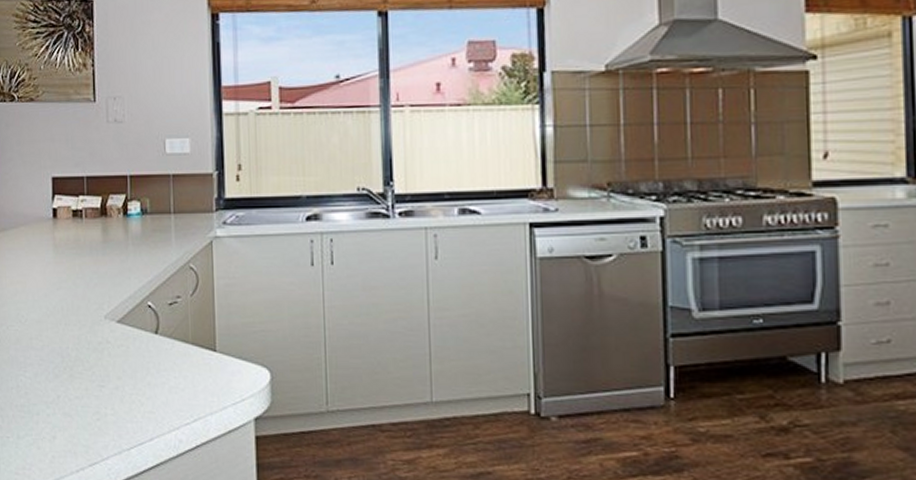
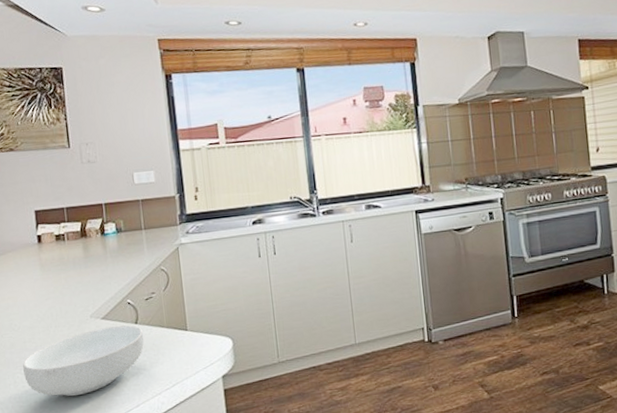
cereal bowl: none [27,332,164,415] -> present [23,325,144,397]

